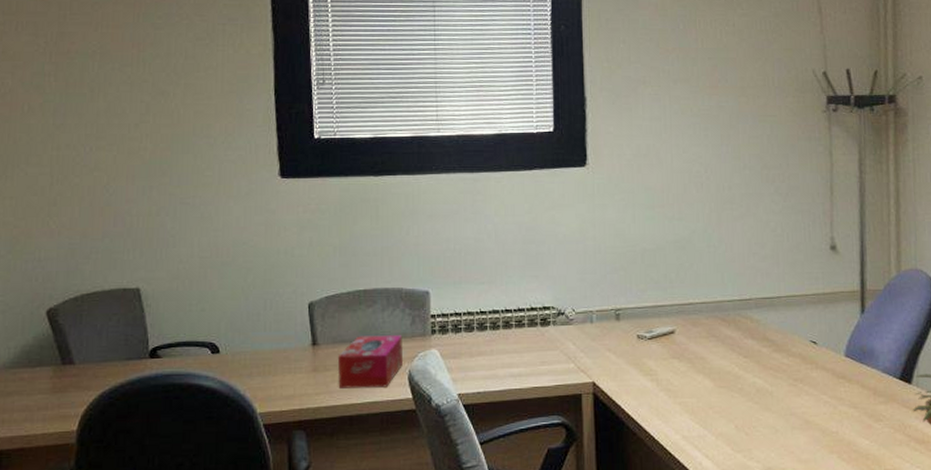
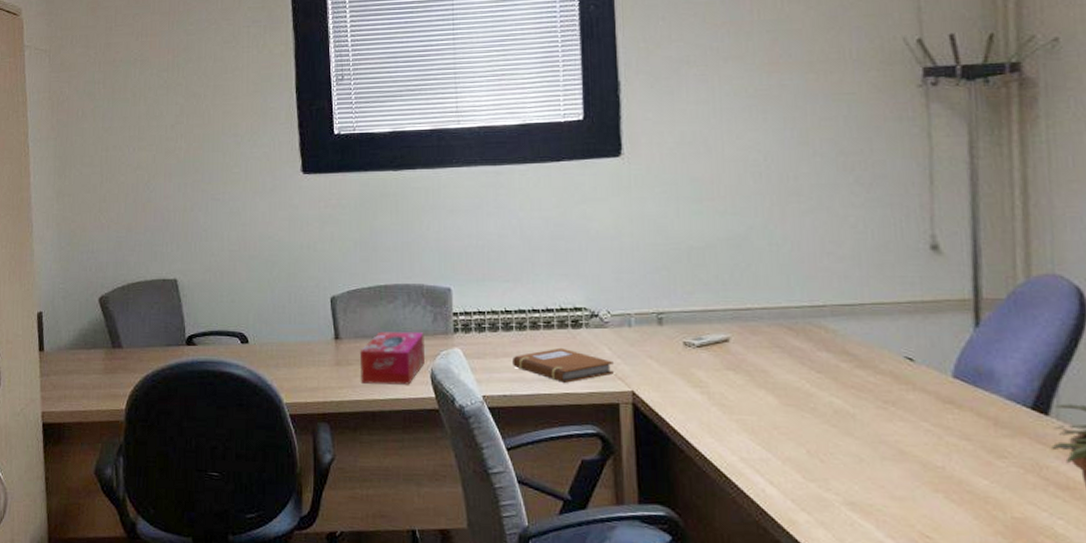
notebook: none [487,344,577,377] -> present [513,347,614,383]

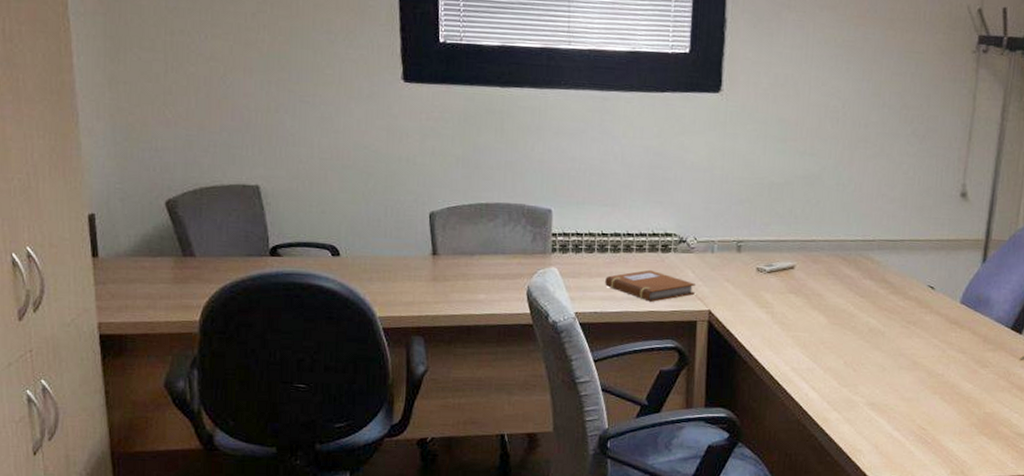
tissue box: present [359,331,426,385] -> none [456,249,523,301]

